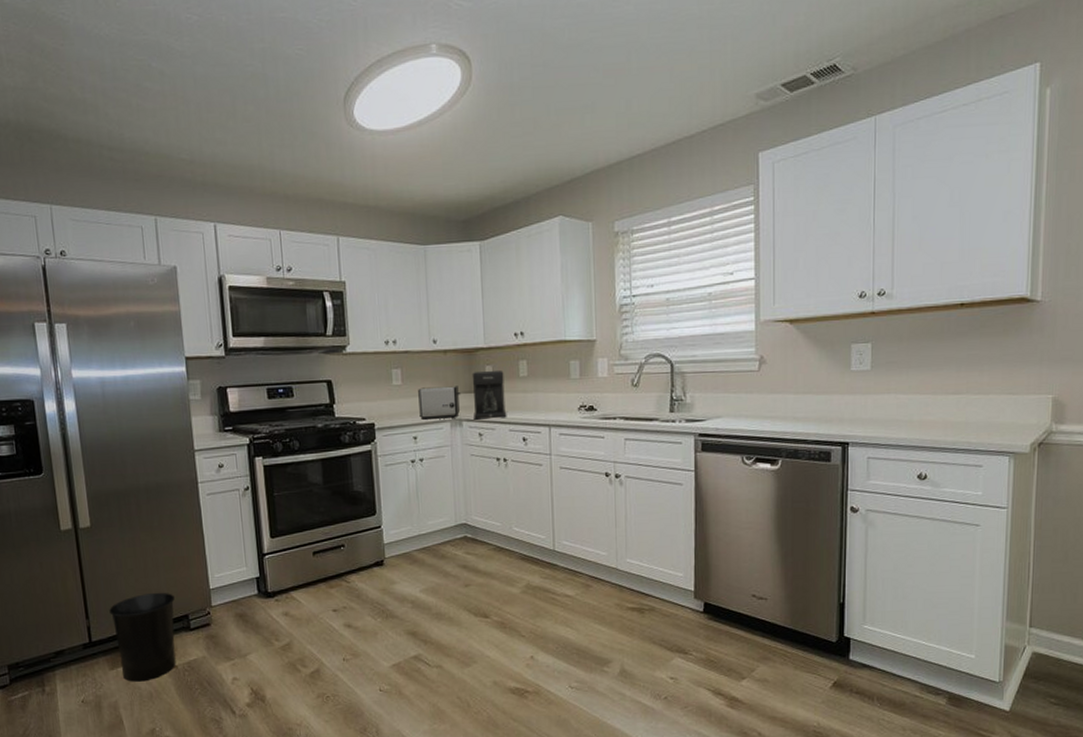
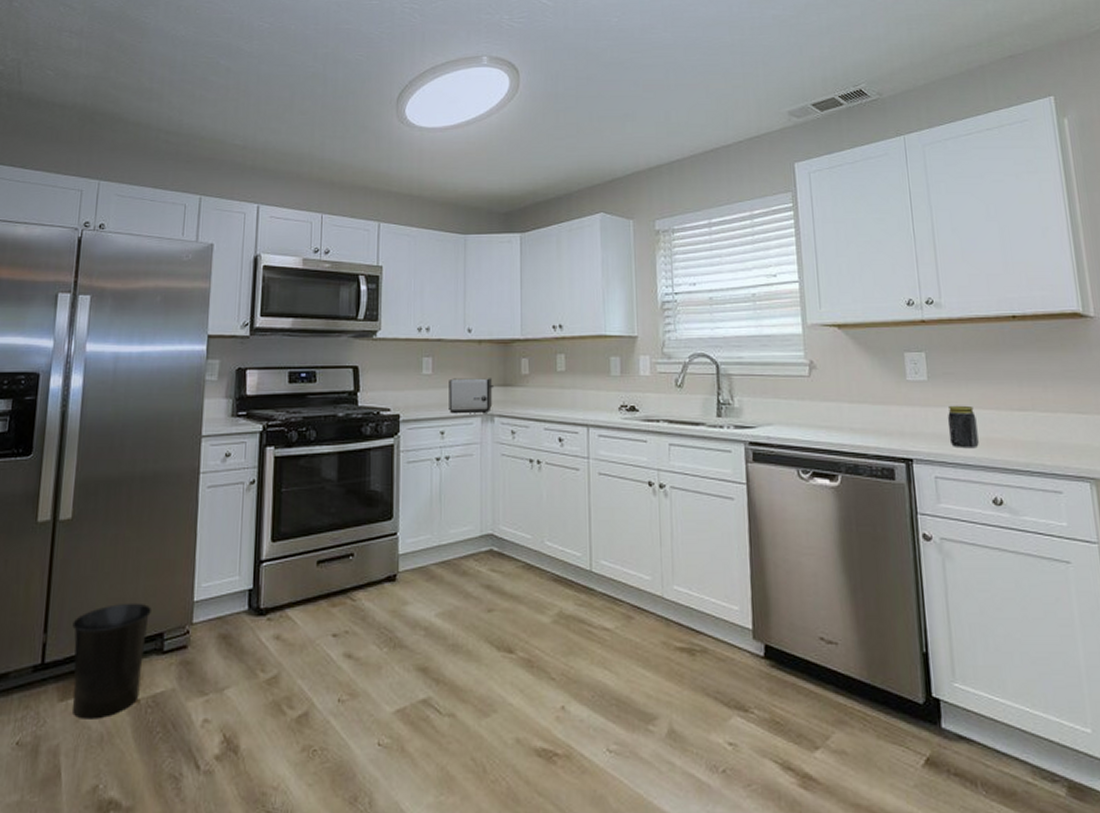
coffee maker: present [472,369,507,420] -> none [506,363,542,416]
jar: none [884,391,912,431] -> present [947,405,979,449]

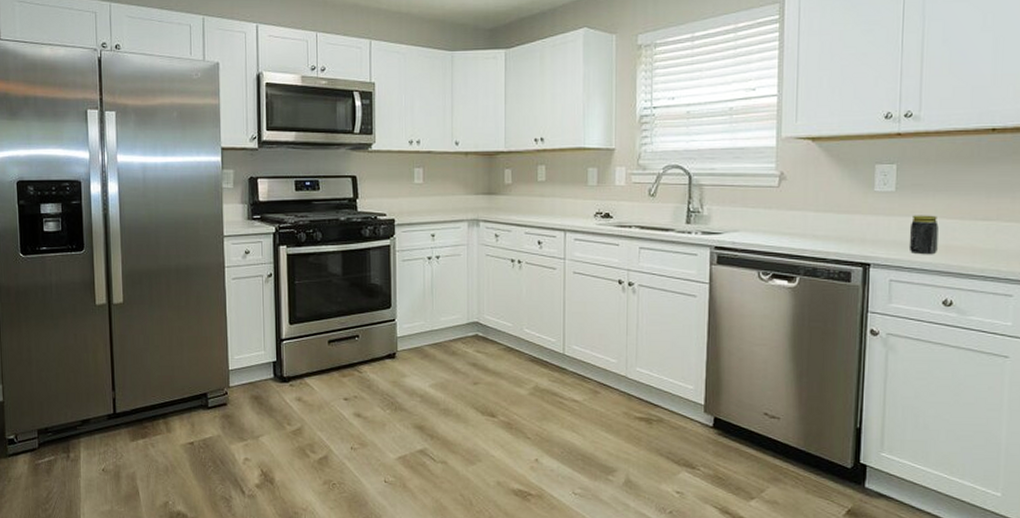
waste bin: present [72,603,151,719] -> none [134,369,195,455]
toaster: present [449,378,495,413] -> none [438,187,480,218]

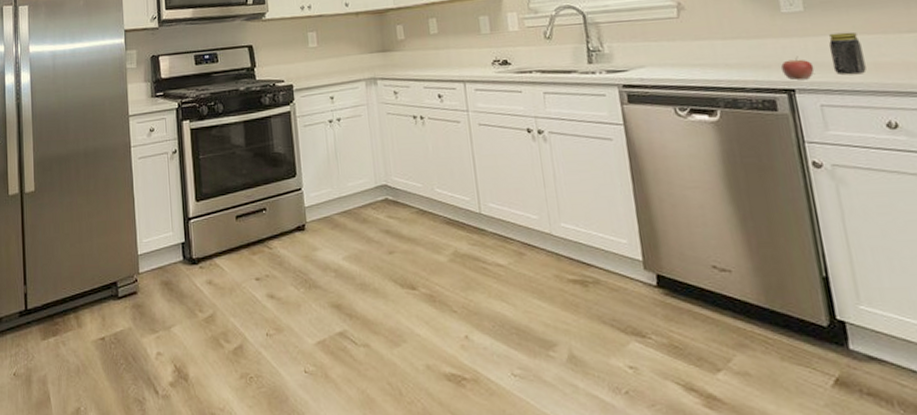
fruit: none [862,233,892,256] -> present [780,56,815,81]

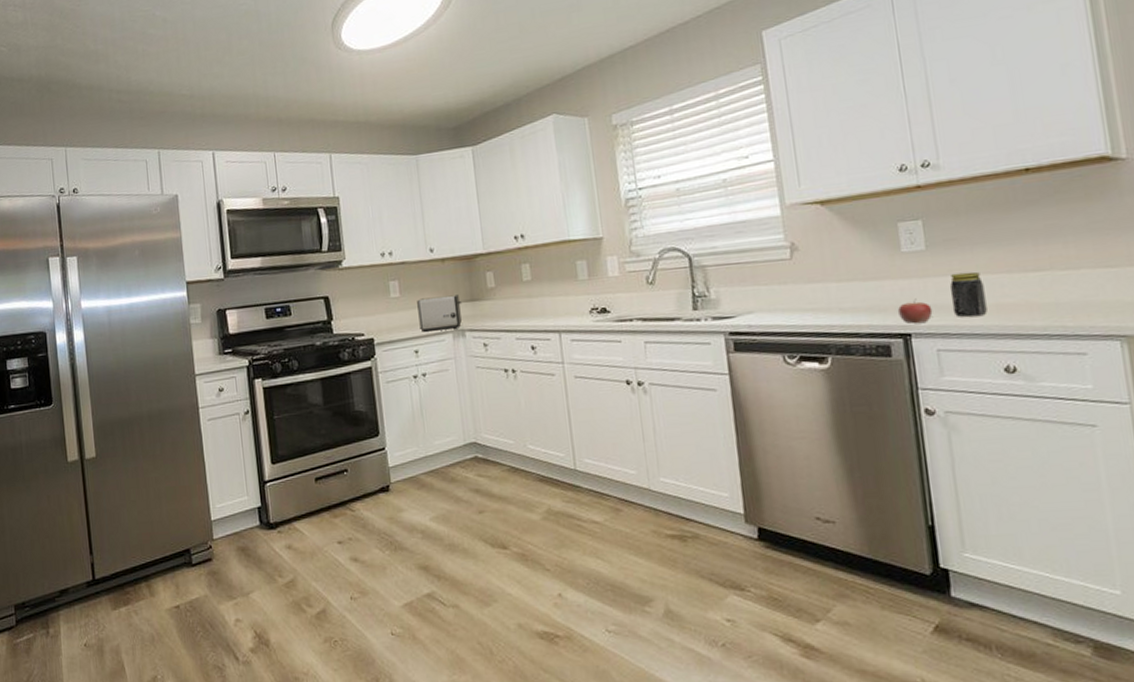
toaster: none [333,45,375,80] -> present [417,294,462,332]

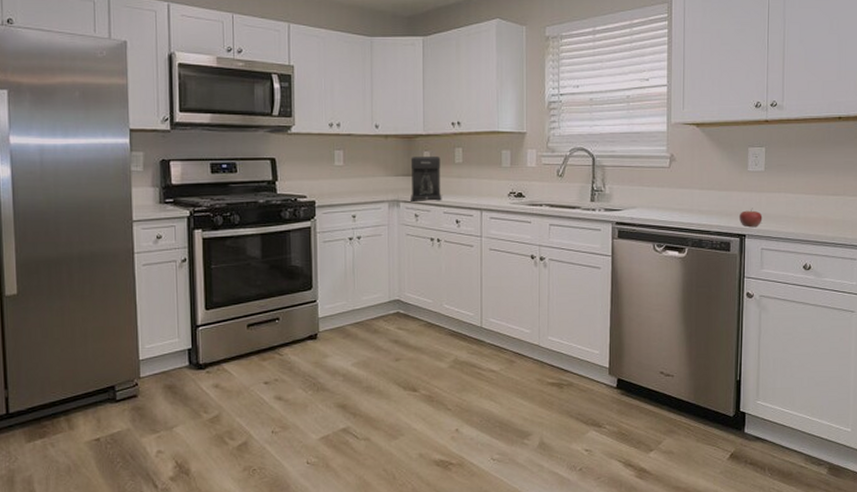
toaster: present [417,294,462,332] -> none [359,169,400,199]
coffee maker: none [472,275,513,329] -> present [410,155,442,201]
jar: present [949,271,988,318] -> none [776,191,799,226]

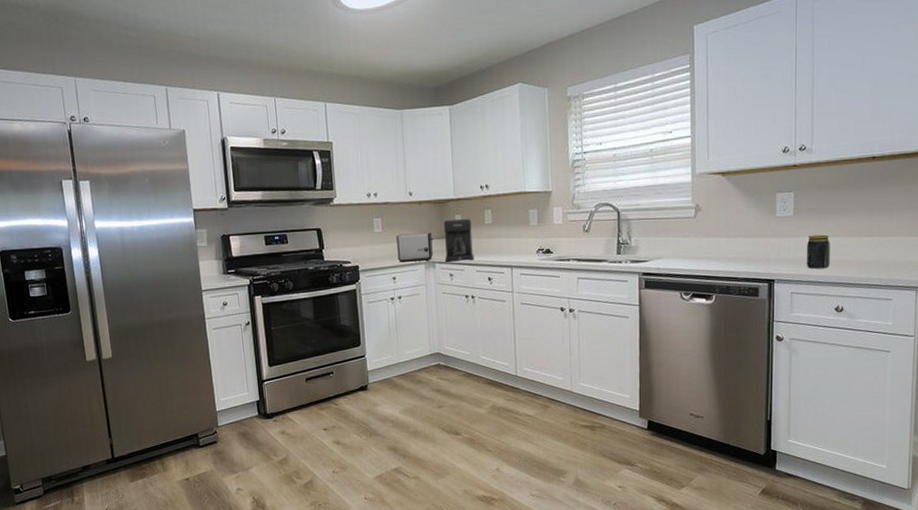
toaster: none [359,169,400,199] -> present [396,232,434,262]
fruit: present [738,208,763,228] -> none [767,253,792,273]
jar: none [776,191,799,226] -> present [806,234,830,270]

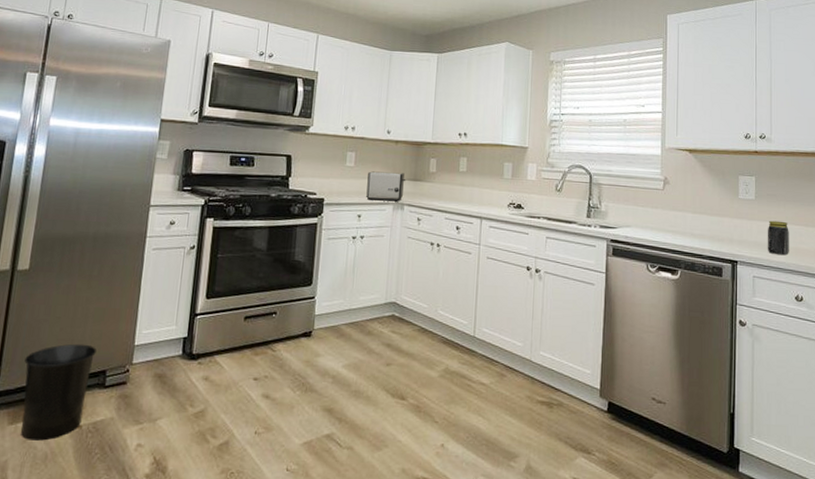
waste bin: none [129,414,188,492] -> present [21,343,97,441]
coffee maker: present [443,218,474,262] -> none [415,162,446,207]

